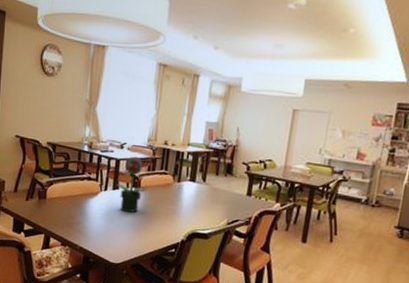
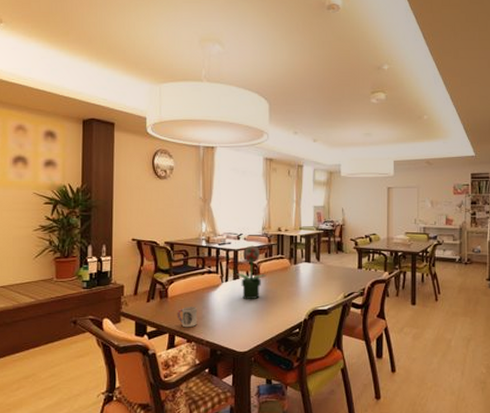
cup: none [53,210,75,232] -> present [177,307,198,328]

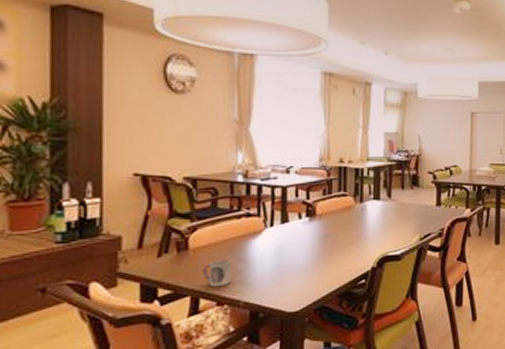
potted flower: present [236,245,267,300] -> none [285,180,325,248]

